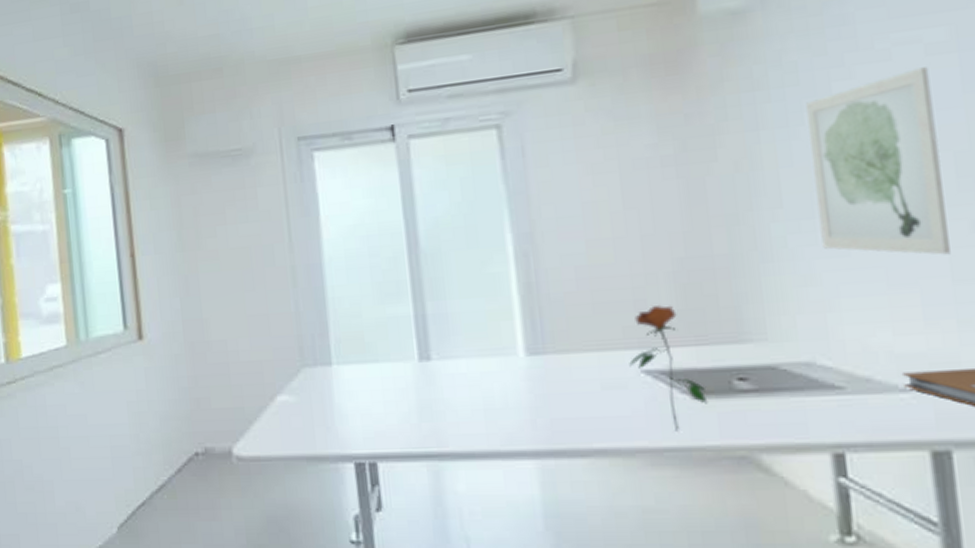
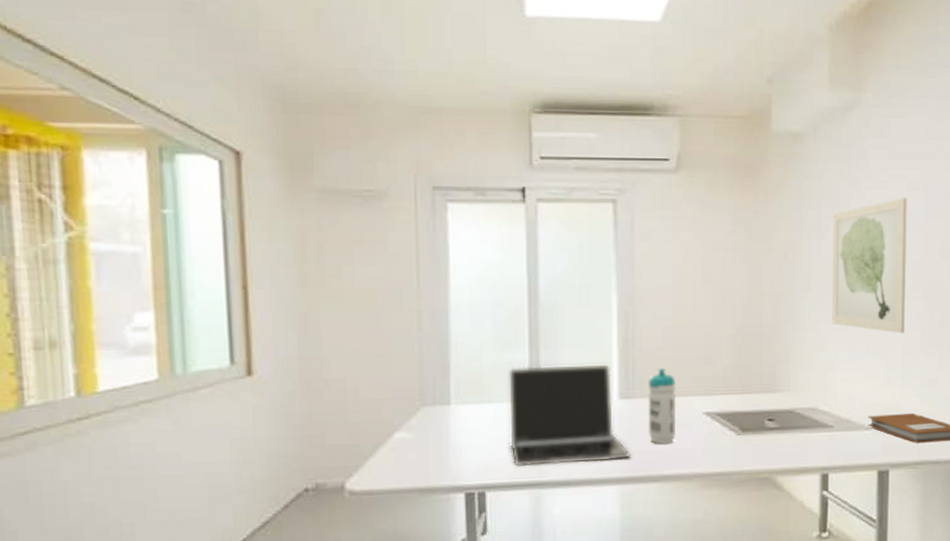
laptop: none [391,313,547,435] -> present [507,363,630,467]
water bottle: none [561,316,607,411] -> present [647,367,677,445]
flower: present [629,304,709,431] -> none [695,360,747,460]

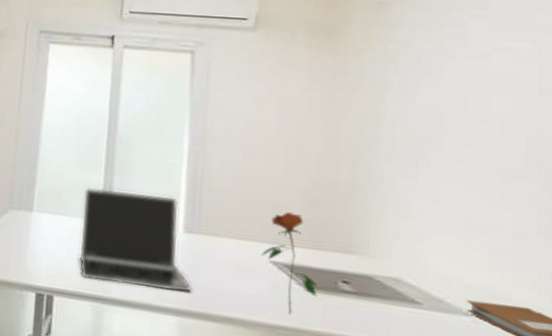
water bottle: present [647,367,677,445] -> none [210,209,242,286]
flower: none [695,360,747,460] -> present [261,211,317,315]
wall art: present [832,198,907,334] -> none [421,70,516,215]

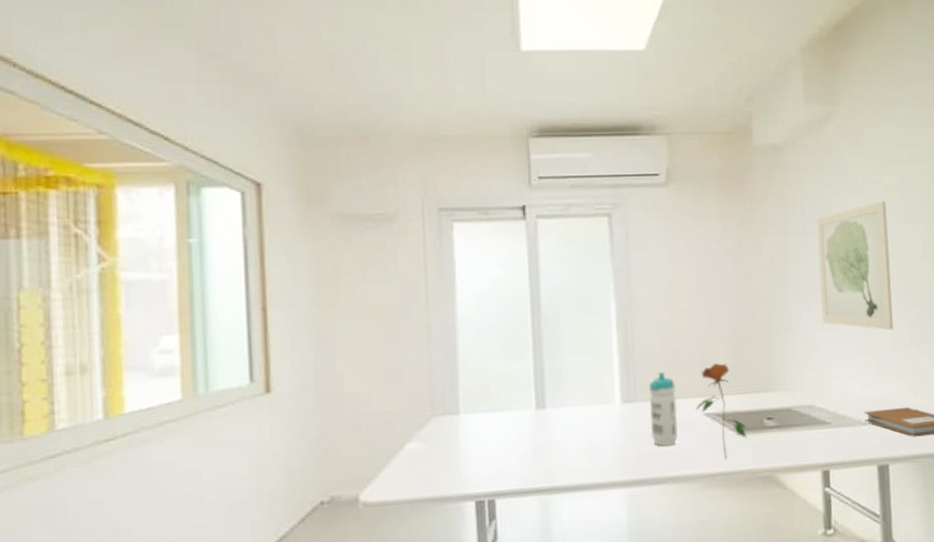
laptop: present [79,187,191,293] -> none [513,368,635,474]
water bottle: none [210,209,242,286] -> present [648,371,679,447]
wall art: none [421,70,516,215] -> present [817,201,893,330]

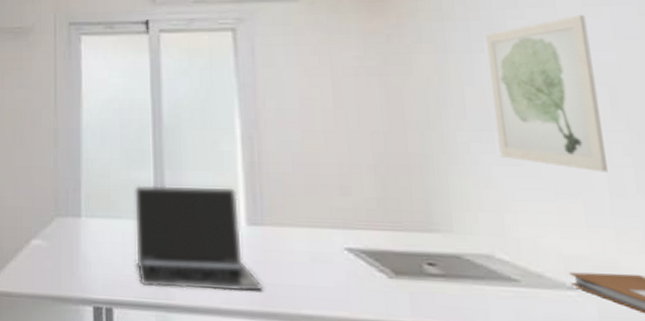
laptop: none [513,368,635,474] -> present [133,185,262,292]
water bottle: present [648,371,679,447] -> none [277,195,315,280]
flower: present [696,362,747,460] -> none [335,191,402,306]

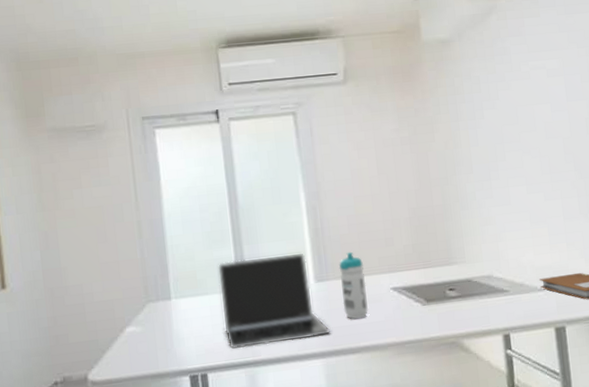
water bottle: none [277,195,315,280] -> present [338,251,369,320]
wall art: present [486,15,608,173] -> none [485,84,562,203]

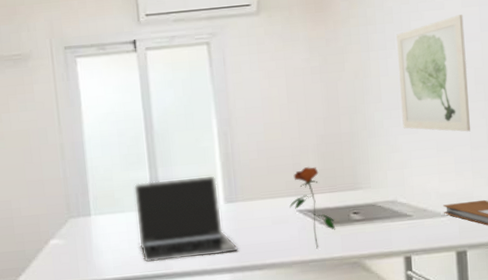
water bottle: present [338,251,369,320] -> none [247,175,275,239]
flower: none [383,241,432,329] -> present [289,166,336,249]
wall art: none [485,84,562,203] -> present [396,14,470,132]

